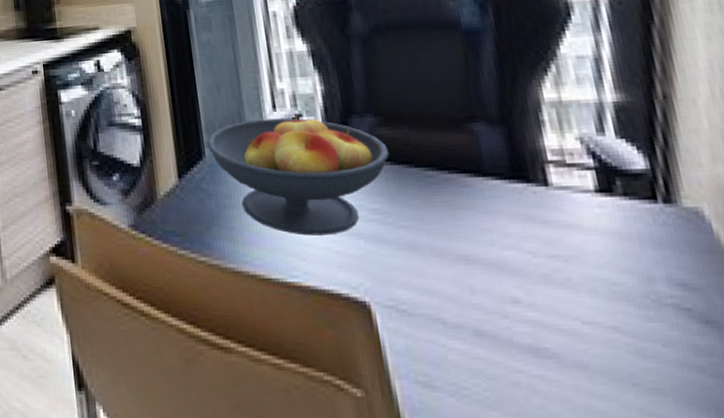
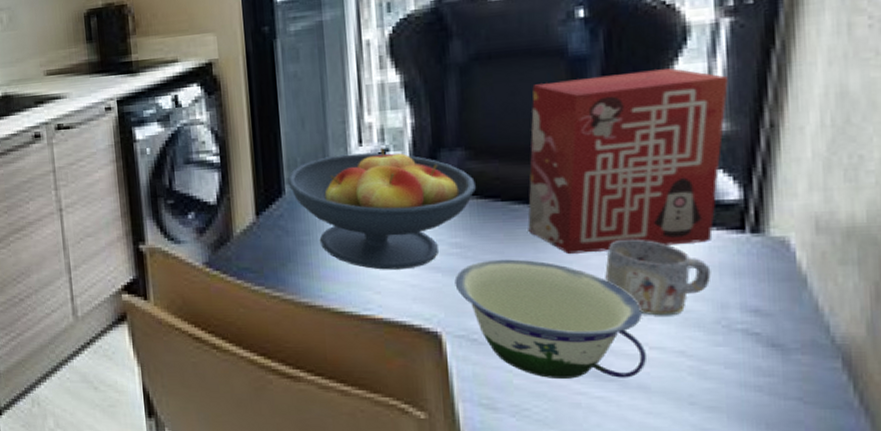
bowl: none [377,226,581,355] -> present [454,259,648,379]
cereal box: none [432,41,626,221] -> present [528,68,728,254]
mug: none [525,207,632,289] -> present [605,239,711,316]

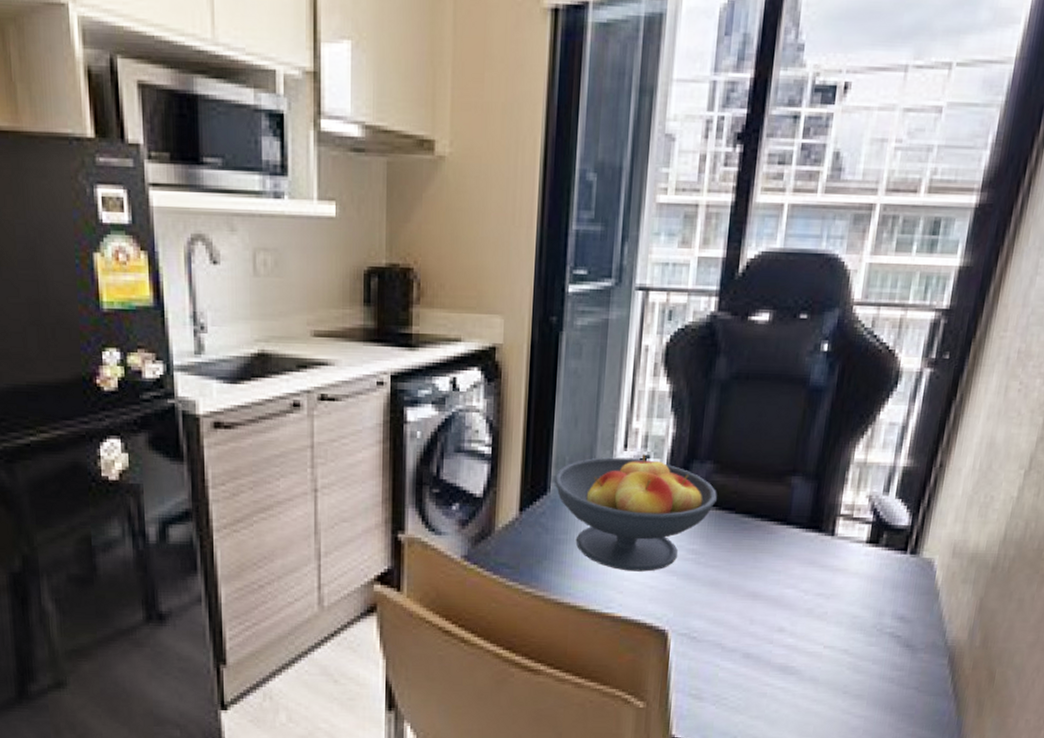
bowl: present [454,259,648,379] -> none [686,566,824,672]
cereal box: present [528,68,728,254] -> none [752,407,920,564]
mug: present [605,239,711,316] -> none [802,554,878,621]

